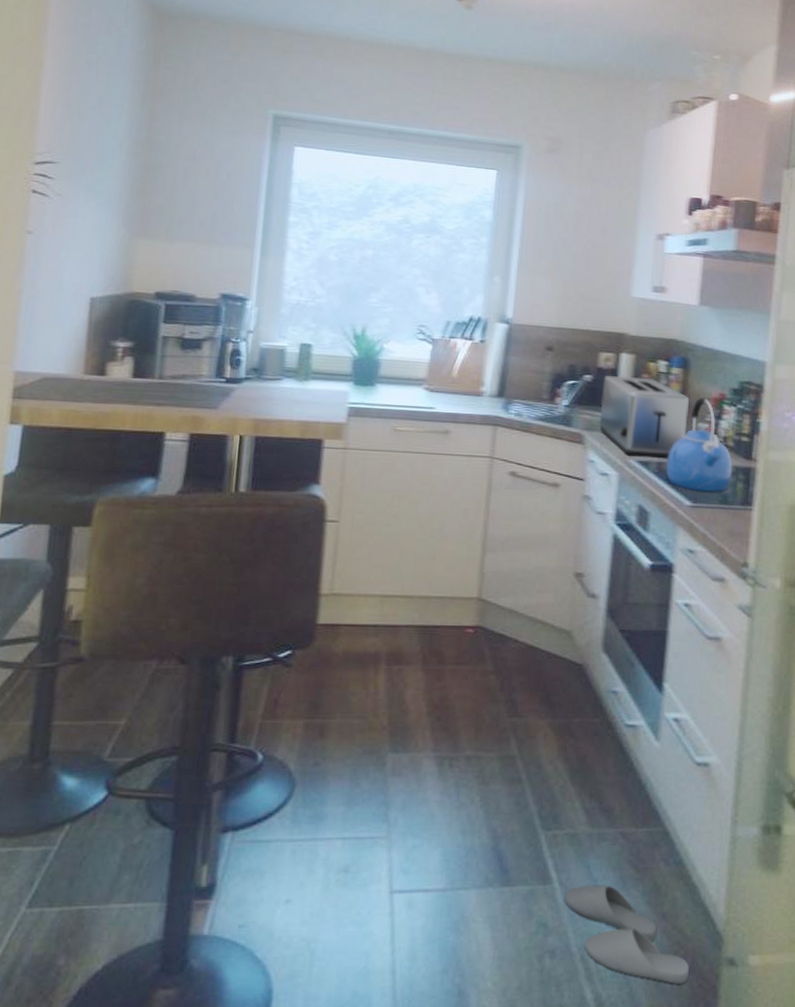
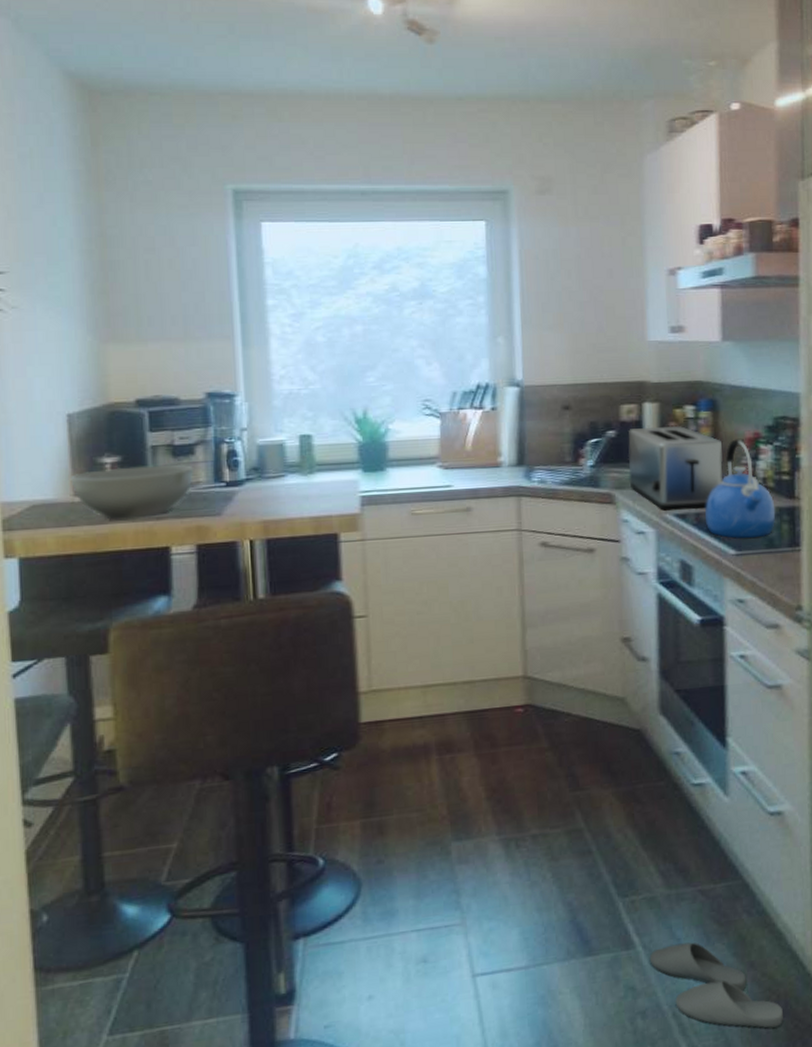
bowl: none [83,352,199,402] -> present [70,464,195,519]

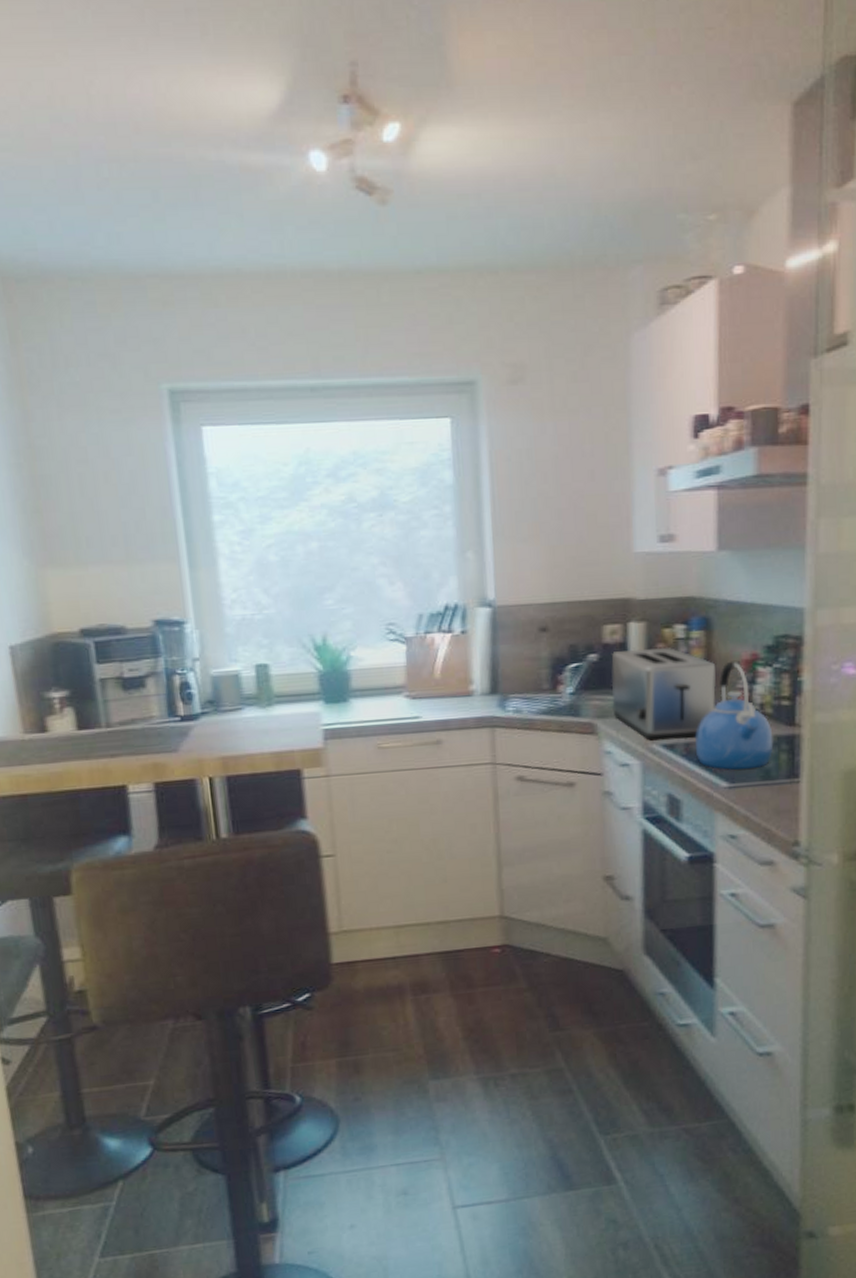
bowl: present [70,464,195,519] -> none [18,697,147,757]
slippers: present [649,942,784,1028] -> none [631,1178,768,1260]

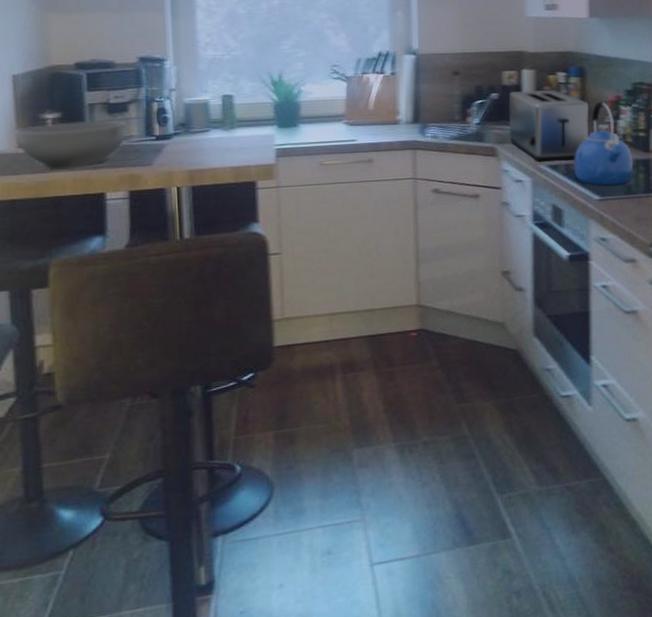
bowl: none [18,697,147,757] -> present [15,120,128,169]

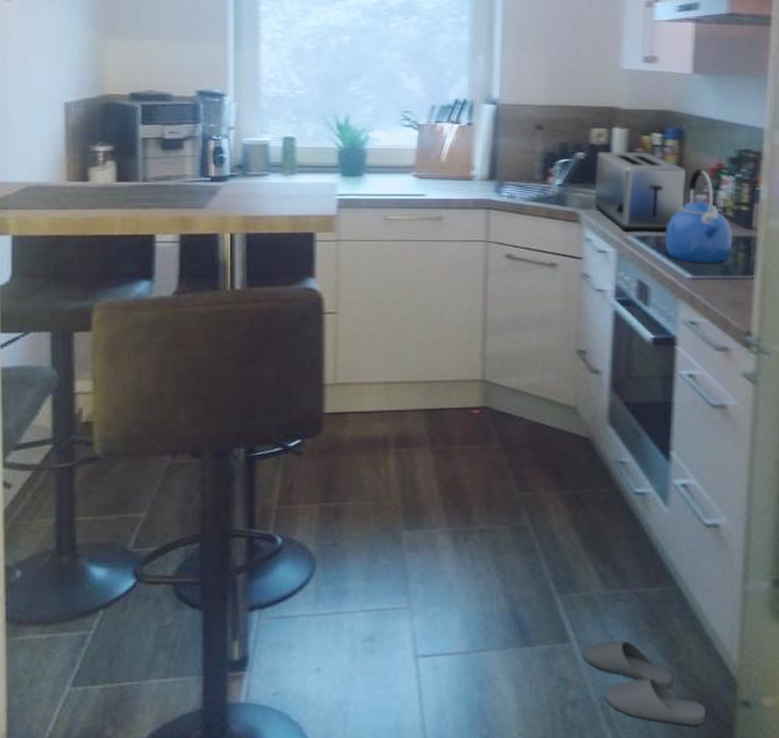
bowl: present [15,120,128,169] -> none [65,156,182,206]
slippers: none [523,531,637,603] -> present [582,640,706,726]

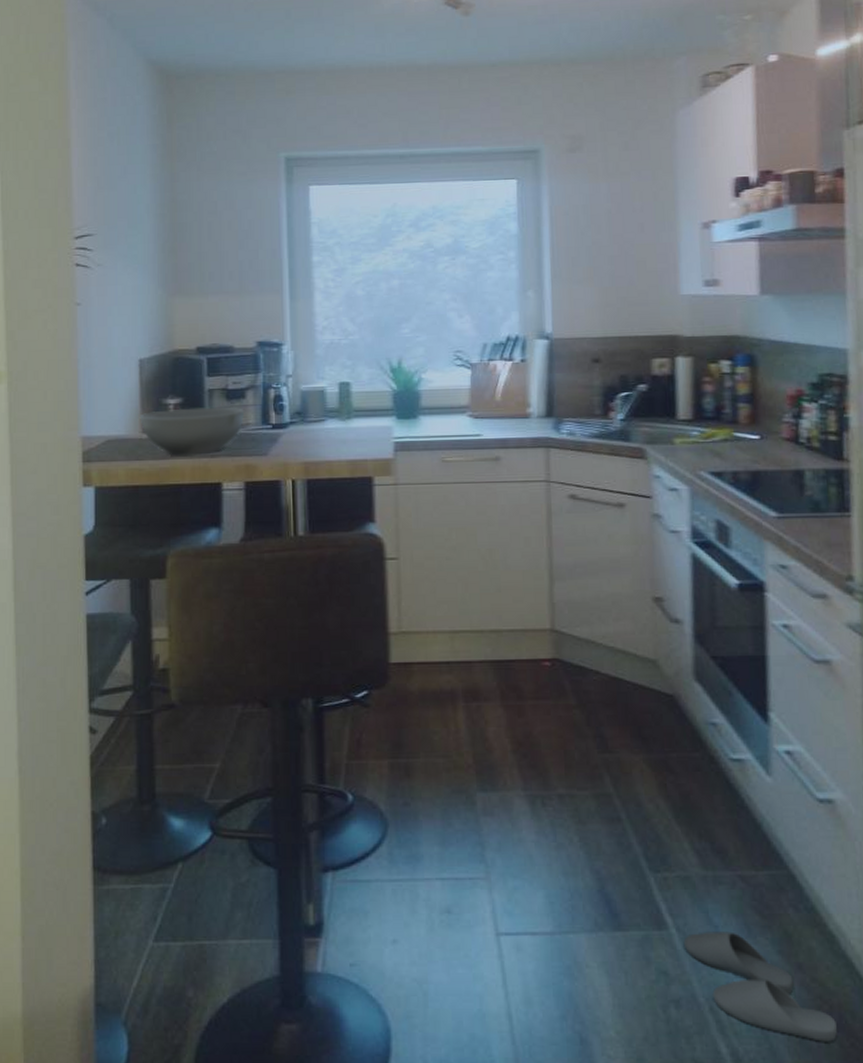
bowl: none [65,156,182,206] -> present [140,406,245,455]
toaster: present [594,151,687,233] -> none [659,380,763,468]
kettle: present [664,168,733,264] -> none [742,395,822,501]

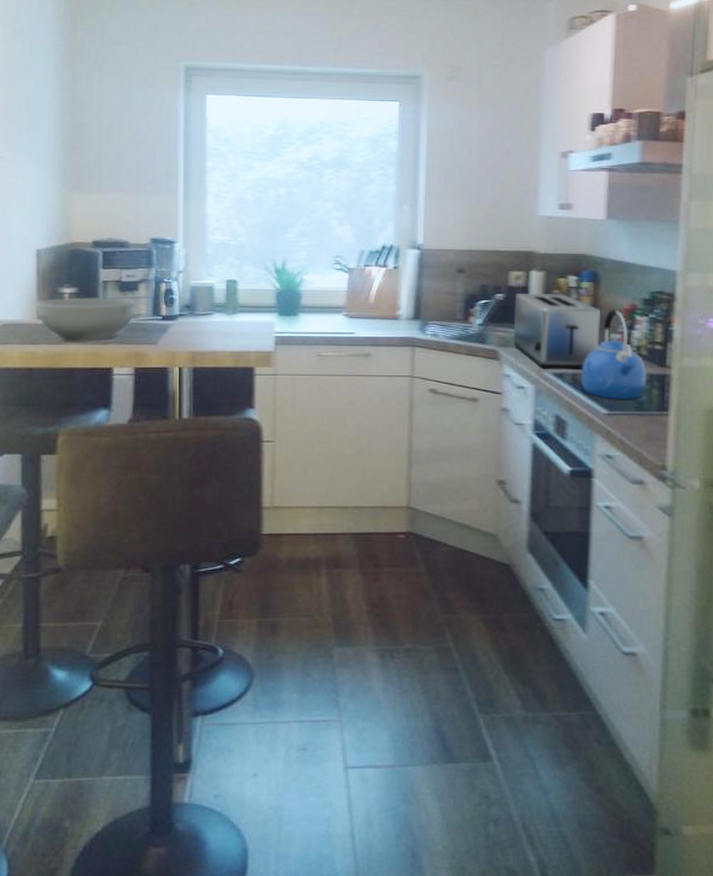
toaster: none [659,380,763,468] -> present [513,293,601,370]
slippers: present [683,931,838,1042] -> none [504,762,626,850]
kettle: none [742,395,822,501] -> present [580,309,647,401]

